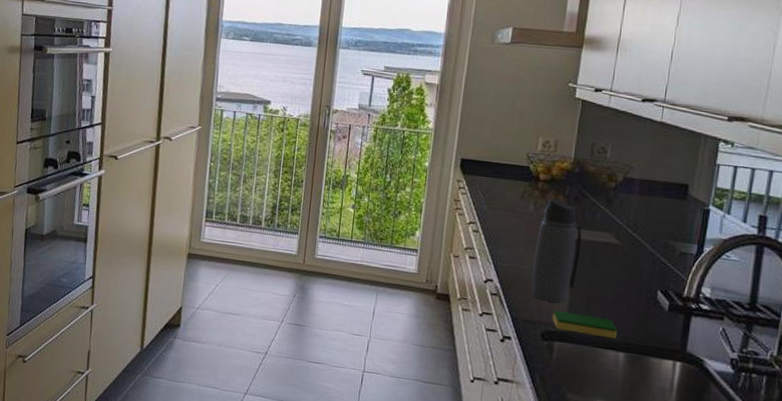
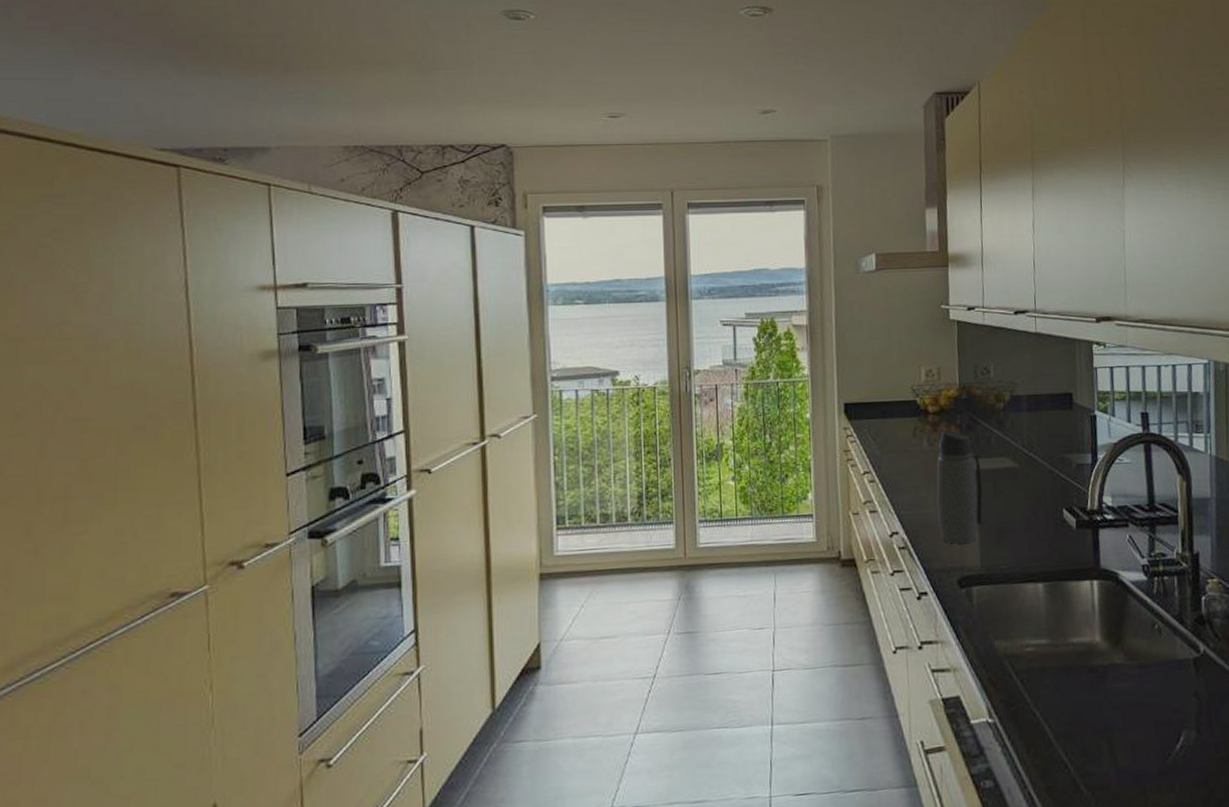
dish sponge: present [552,310,617,339] -> none [965,549,1032,573]

